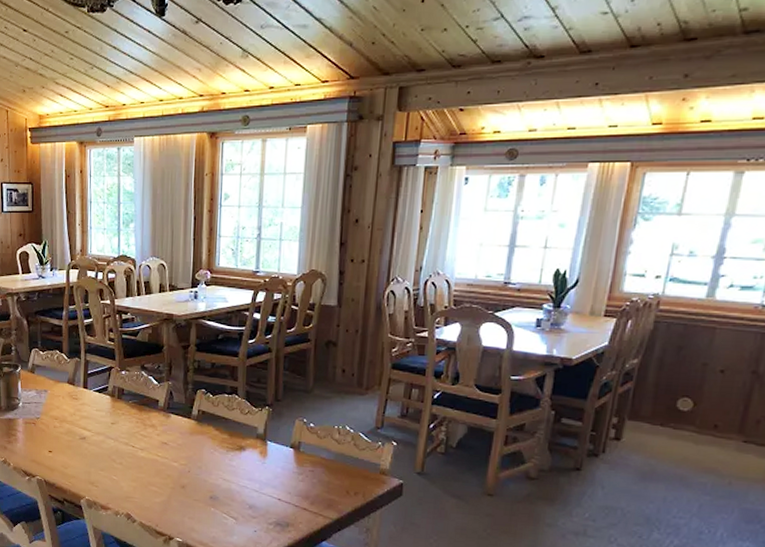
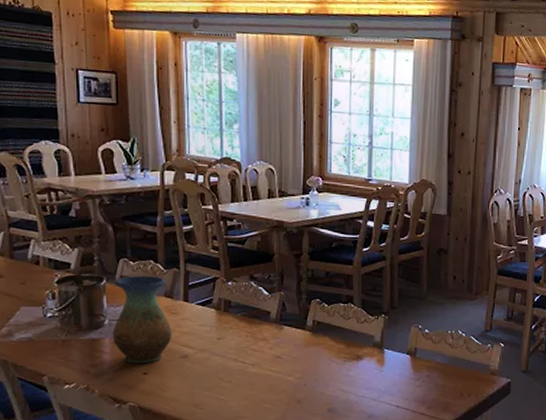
vase: none [25,364,74,443] -> present [112,275,173,364]

